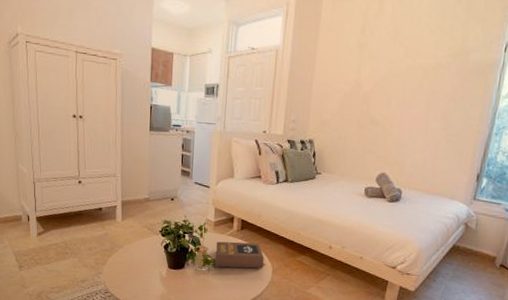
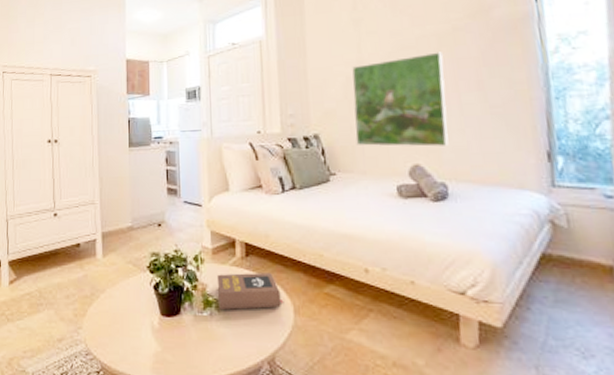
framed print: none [341,83,424,161] -> present [352,52,449,147]

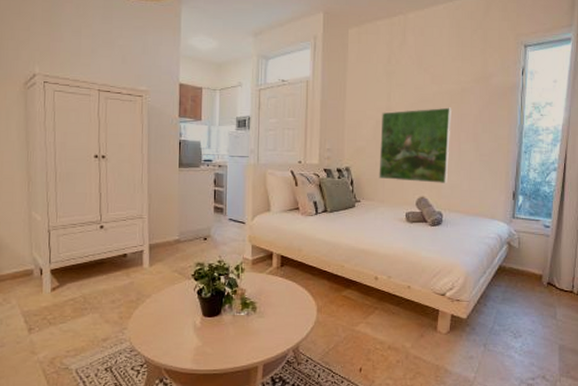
book: present [216,273,284,310] -> none [254,280,310,310]

